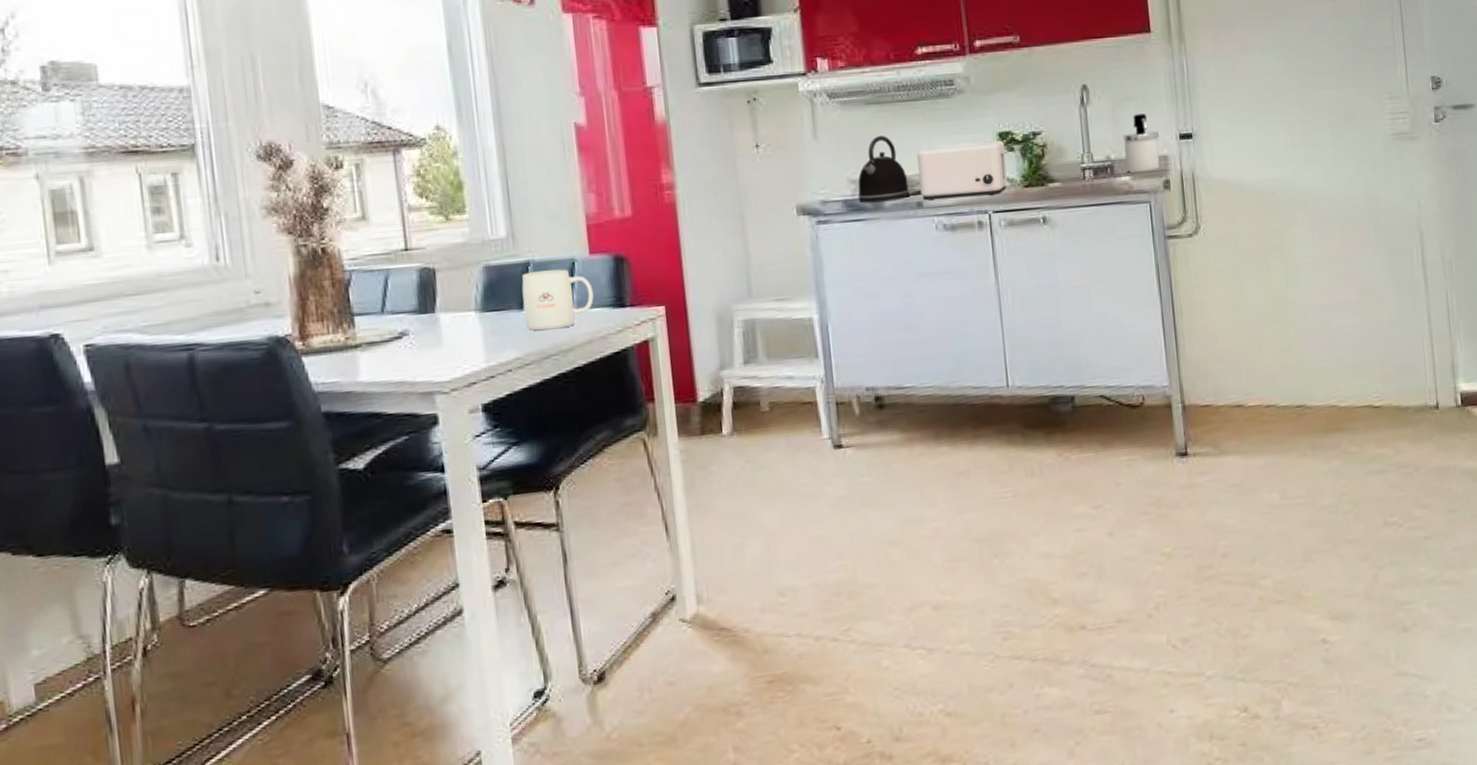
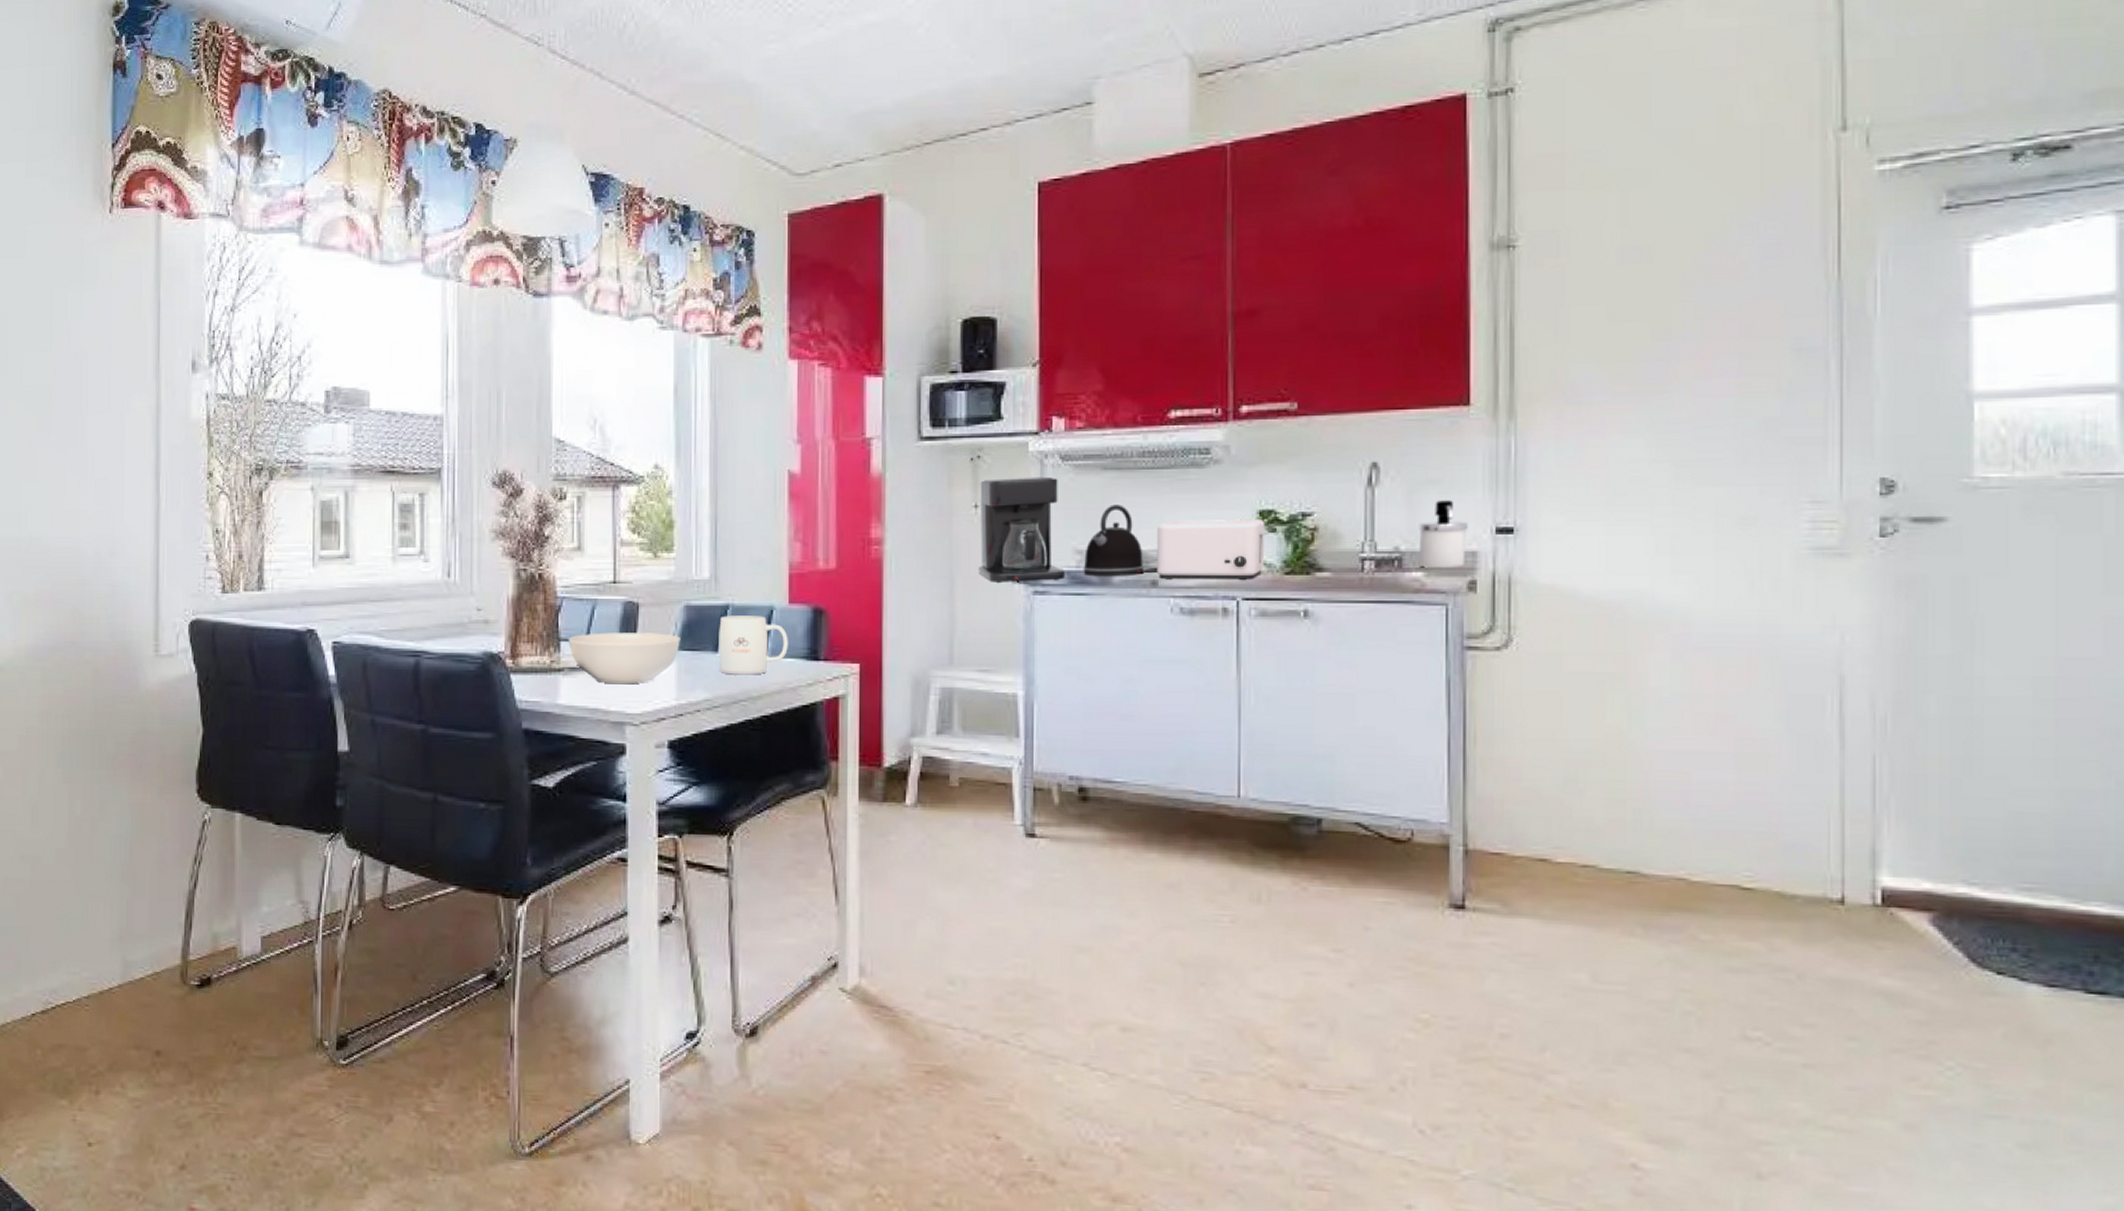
bowl: none [362,297,484,355] -> present [568,633,680,685]
coffee maker: none [758,114,843,217] -> present [978,476,1065,584]

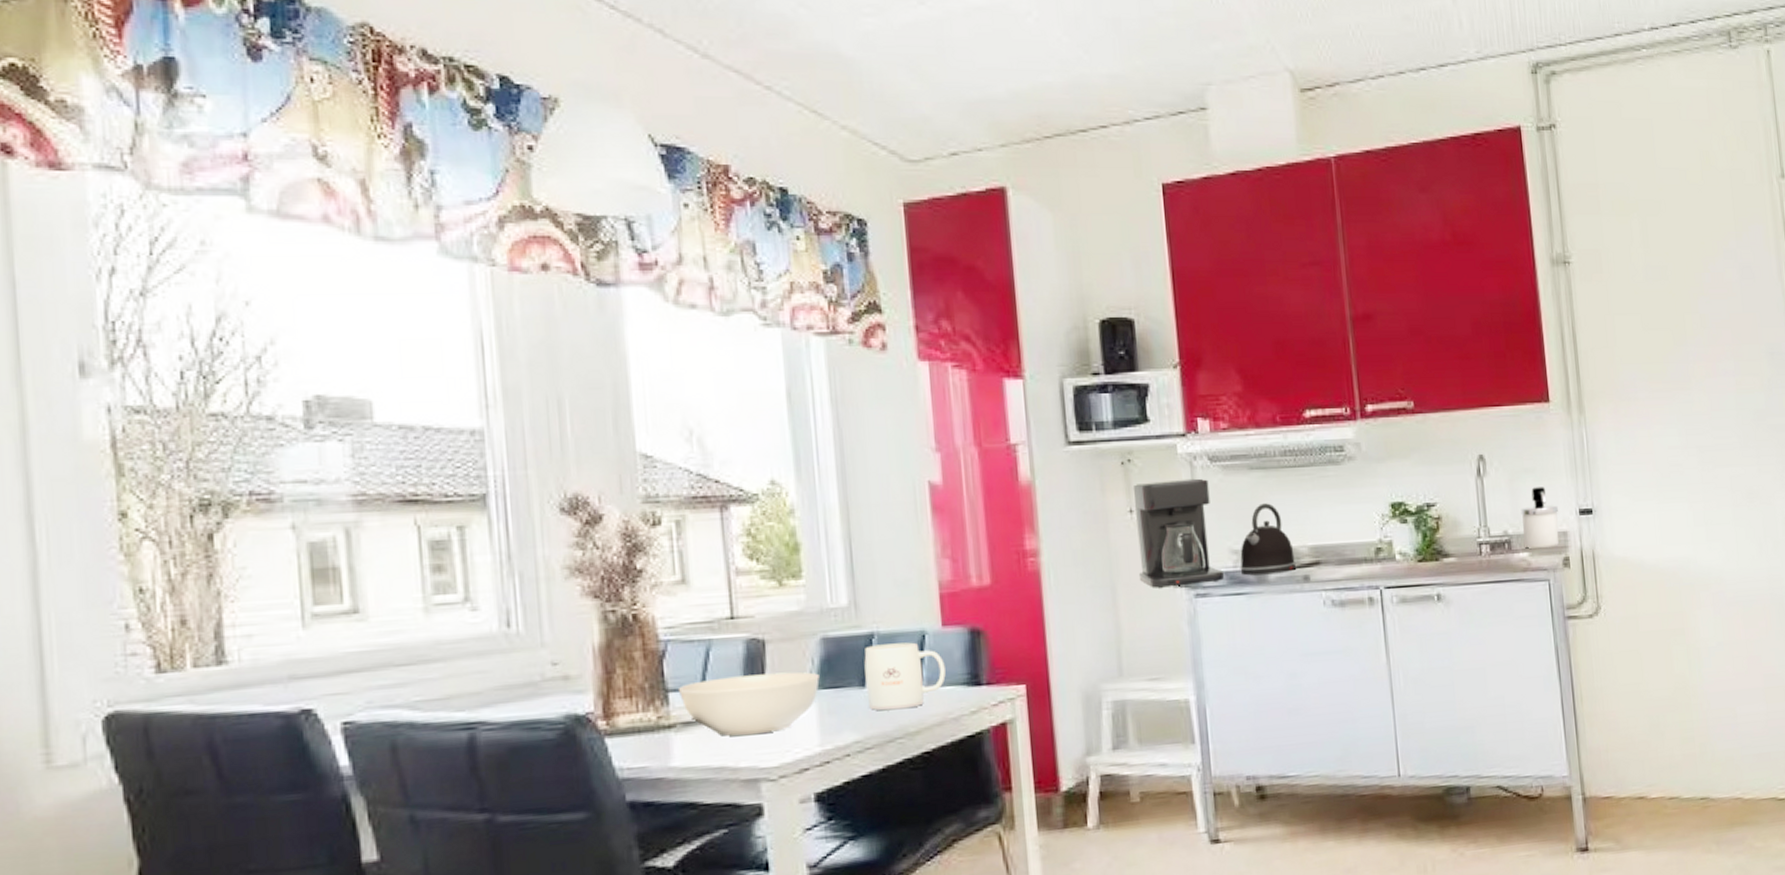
toaster: present [1157,519,1269,581] -> none [1304,512,1401,574]

